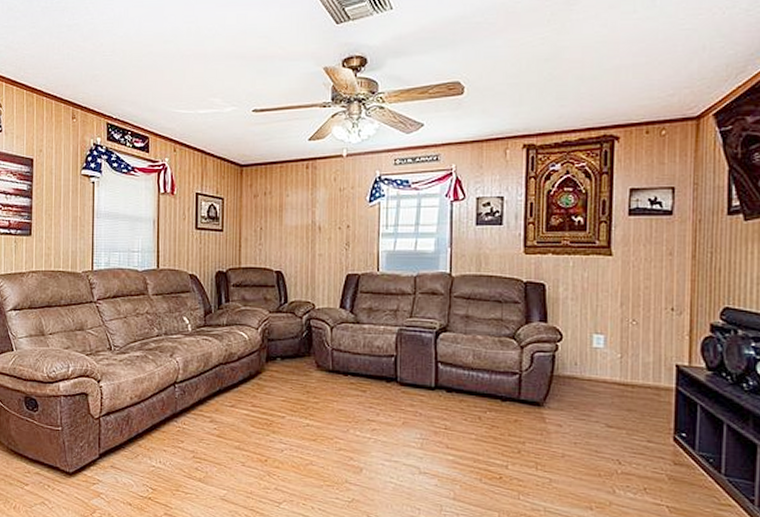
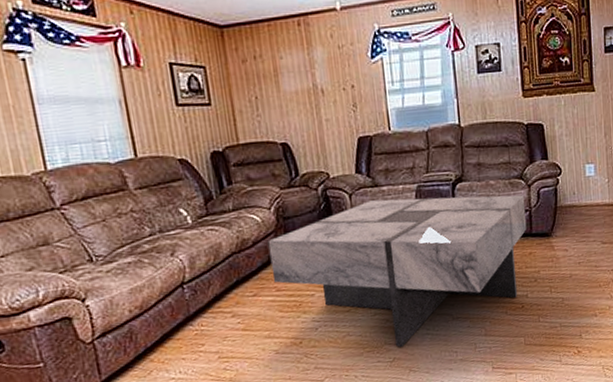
coffee table: none [250,336,516,489] -> present [268,195,527,347]

